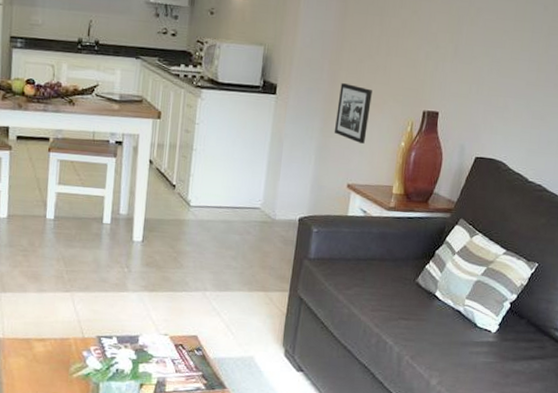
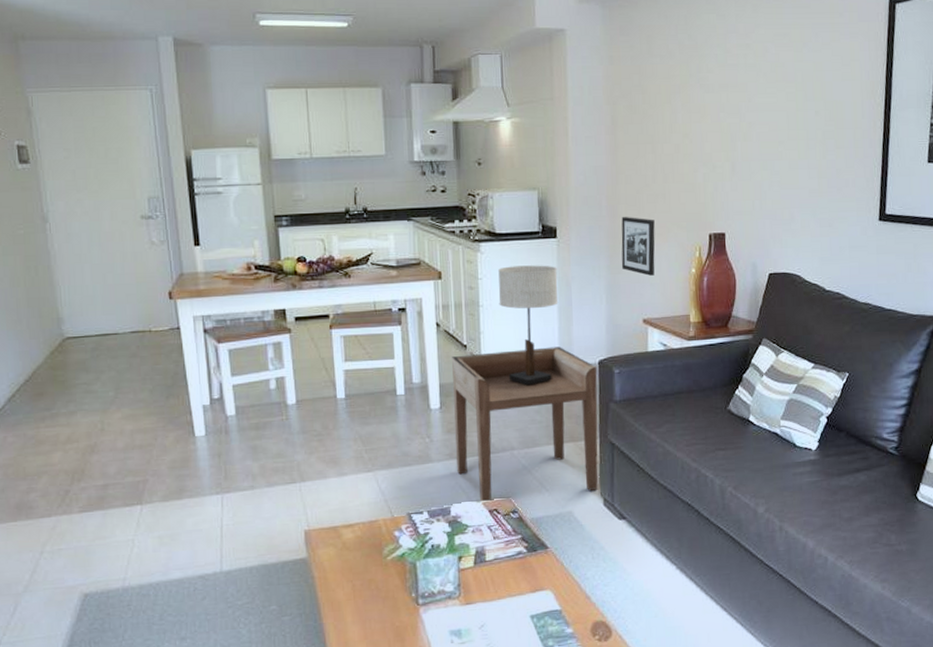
side table: none [150,194,297,340] -> present [452,347,598,501]
table lamp: none [211,115,272,232] -> present [498,265,558,386]

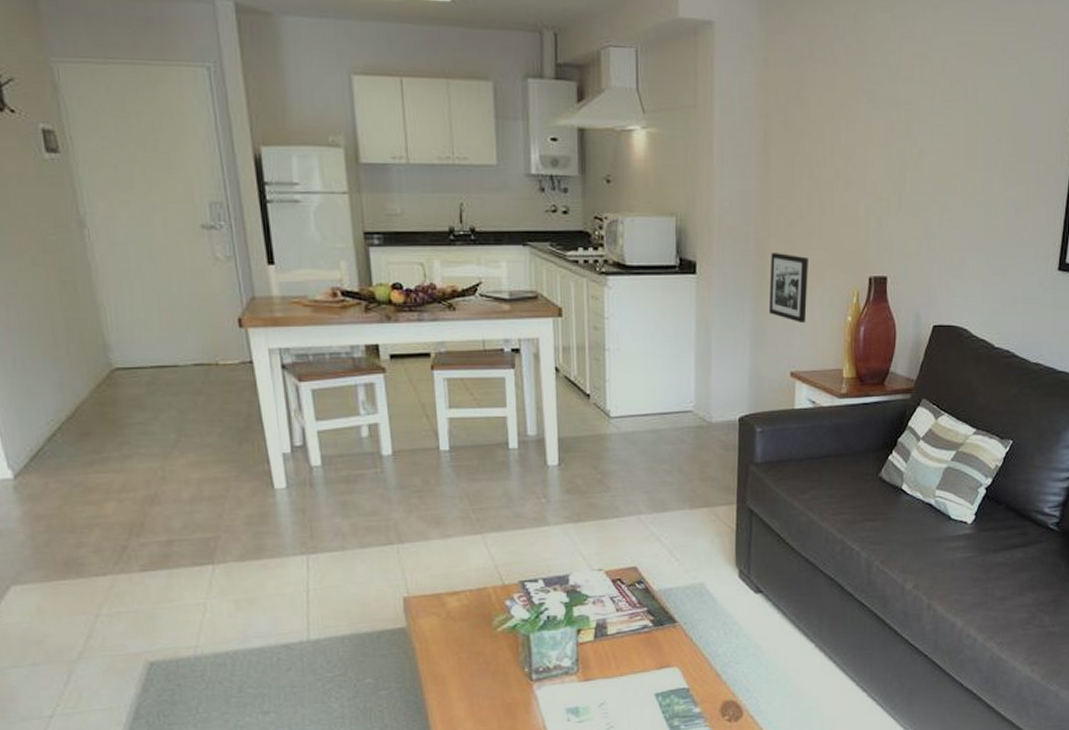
side table: present [452,347,598,501] -> none [573,400,737,569]
table lamp: present [498,265,558,386] -> none [627,305,696,443]

